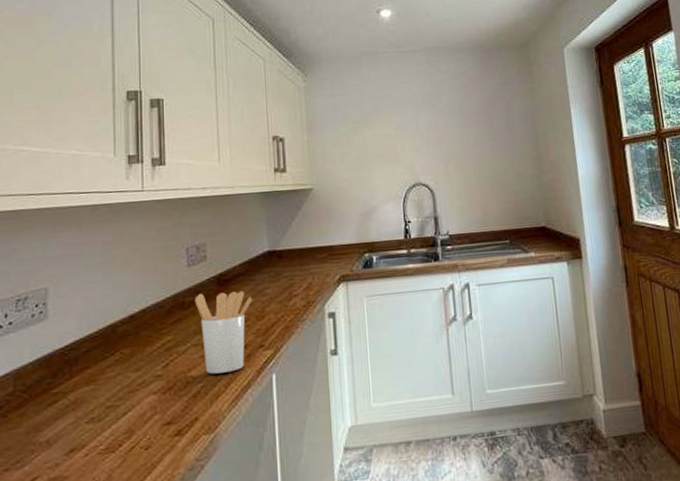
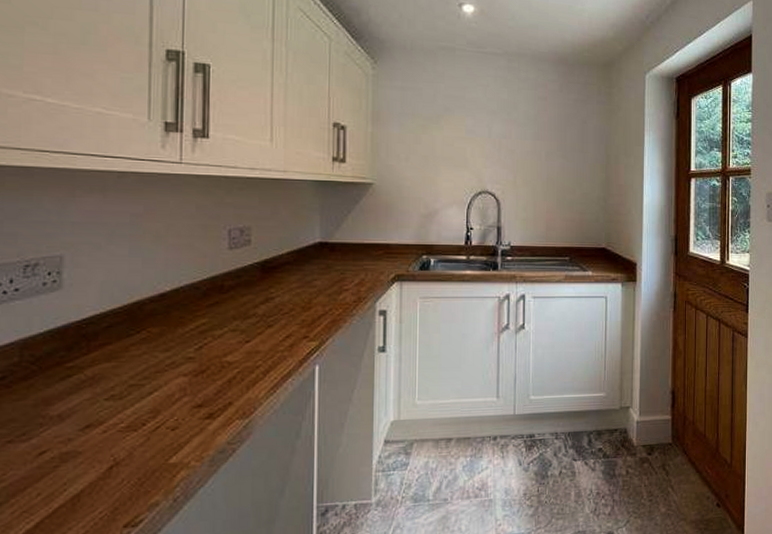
utensil holder: present [194,290,252,374] -> none [234,278,299,361]

